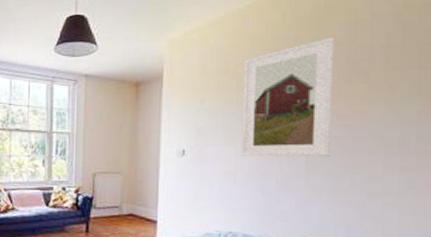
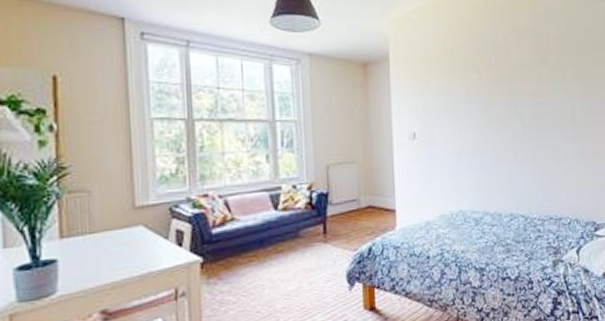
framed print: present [241,37,335,157] -> none [458,25,528,136]

